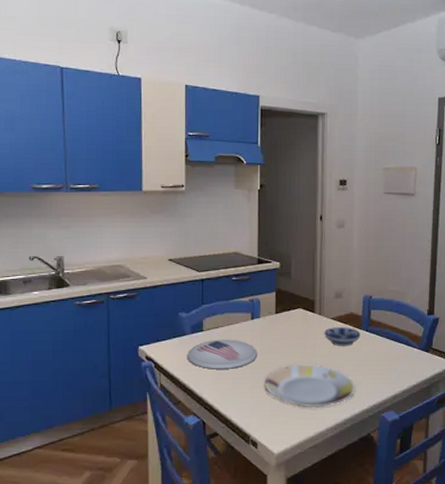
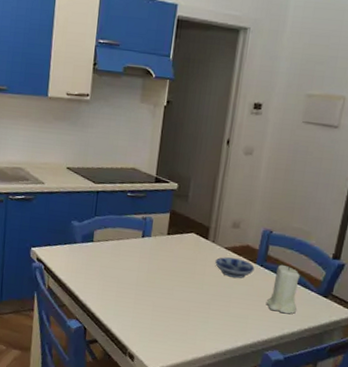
plate: present [187,339,258,369] -> none [75,251,145,282]
plate: present [265,364,356,408] -> none [148,287,242,334]
candle: none [375,326,403,374] -> present [266,264,300,314]

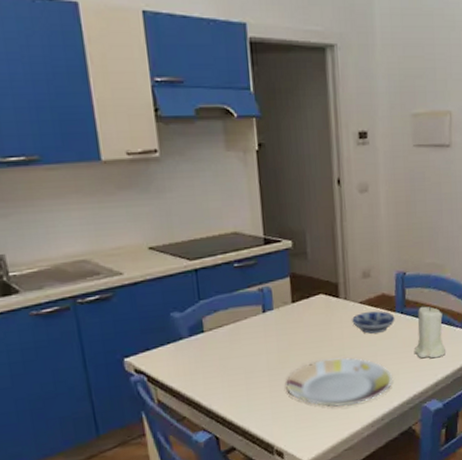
plate: none [148,287,242,334] -> present [286,358,393,407]

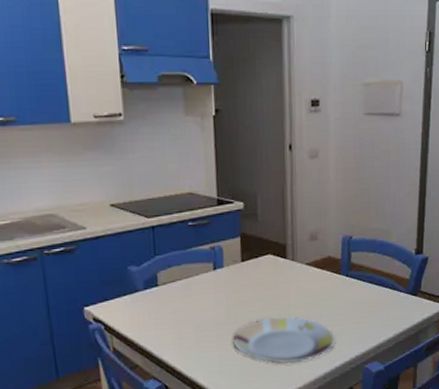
bowl: present [352,311,395,334] -> none [298,273,340,295]
candle: present [414,305,445,359] -> none [357,269,388,322]

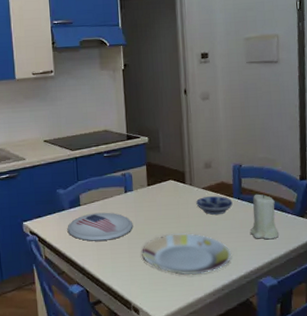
plate: none [141,293,223,328] -> present [67,212,133,241]
bowl: none [298,273,340,295] -> present [196,196,233,215]
candle: none [357,269,388,322] -> present [250,193,279,240]

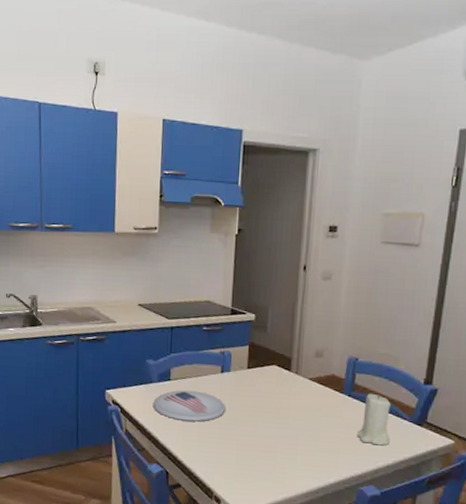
plate: present [142,233,232,275] -> none [232,424,332,472]
bowl: present [196,196,233,215] -> none [300,388,342,410]

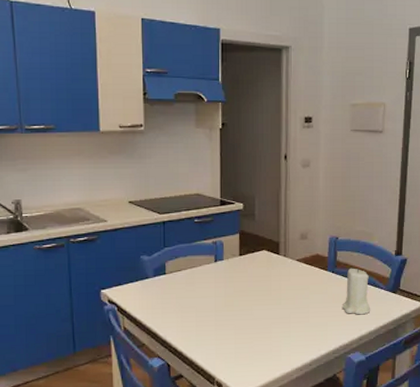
plate: present [153,390,226,422] -> none [150,282,222,312]

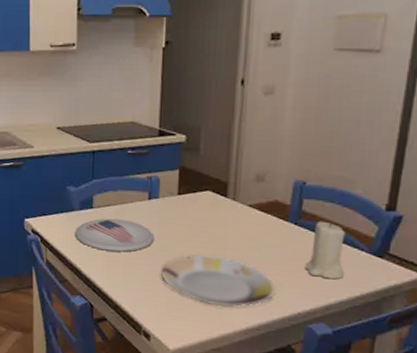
plate: none [150,282,222,312] -> present [75,218,155,252]
plate: none [229,306,322,350] -> present [161,255,276,307]

